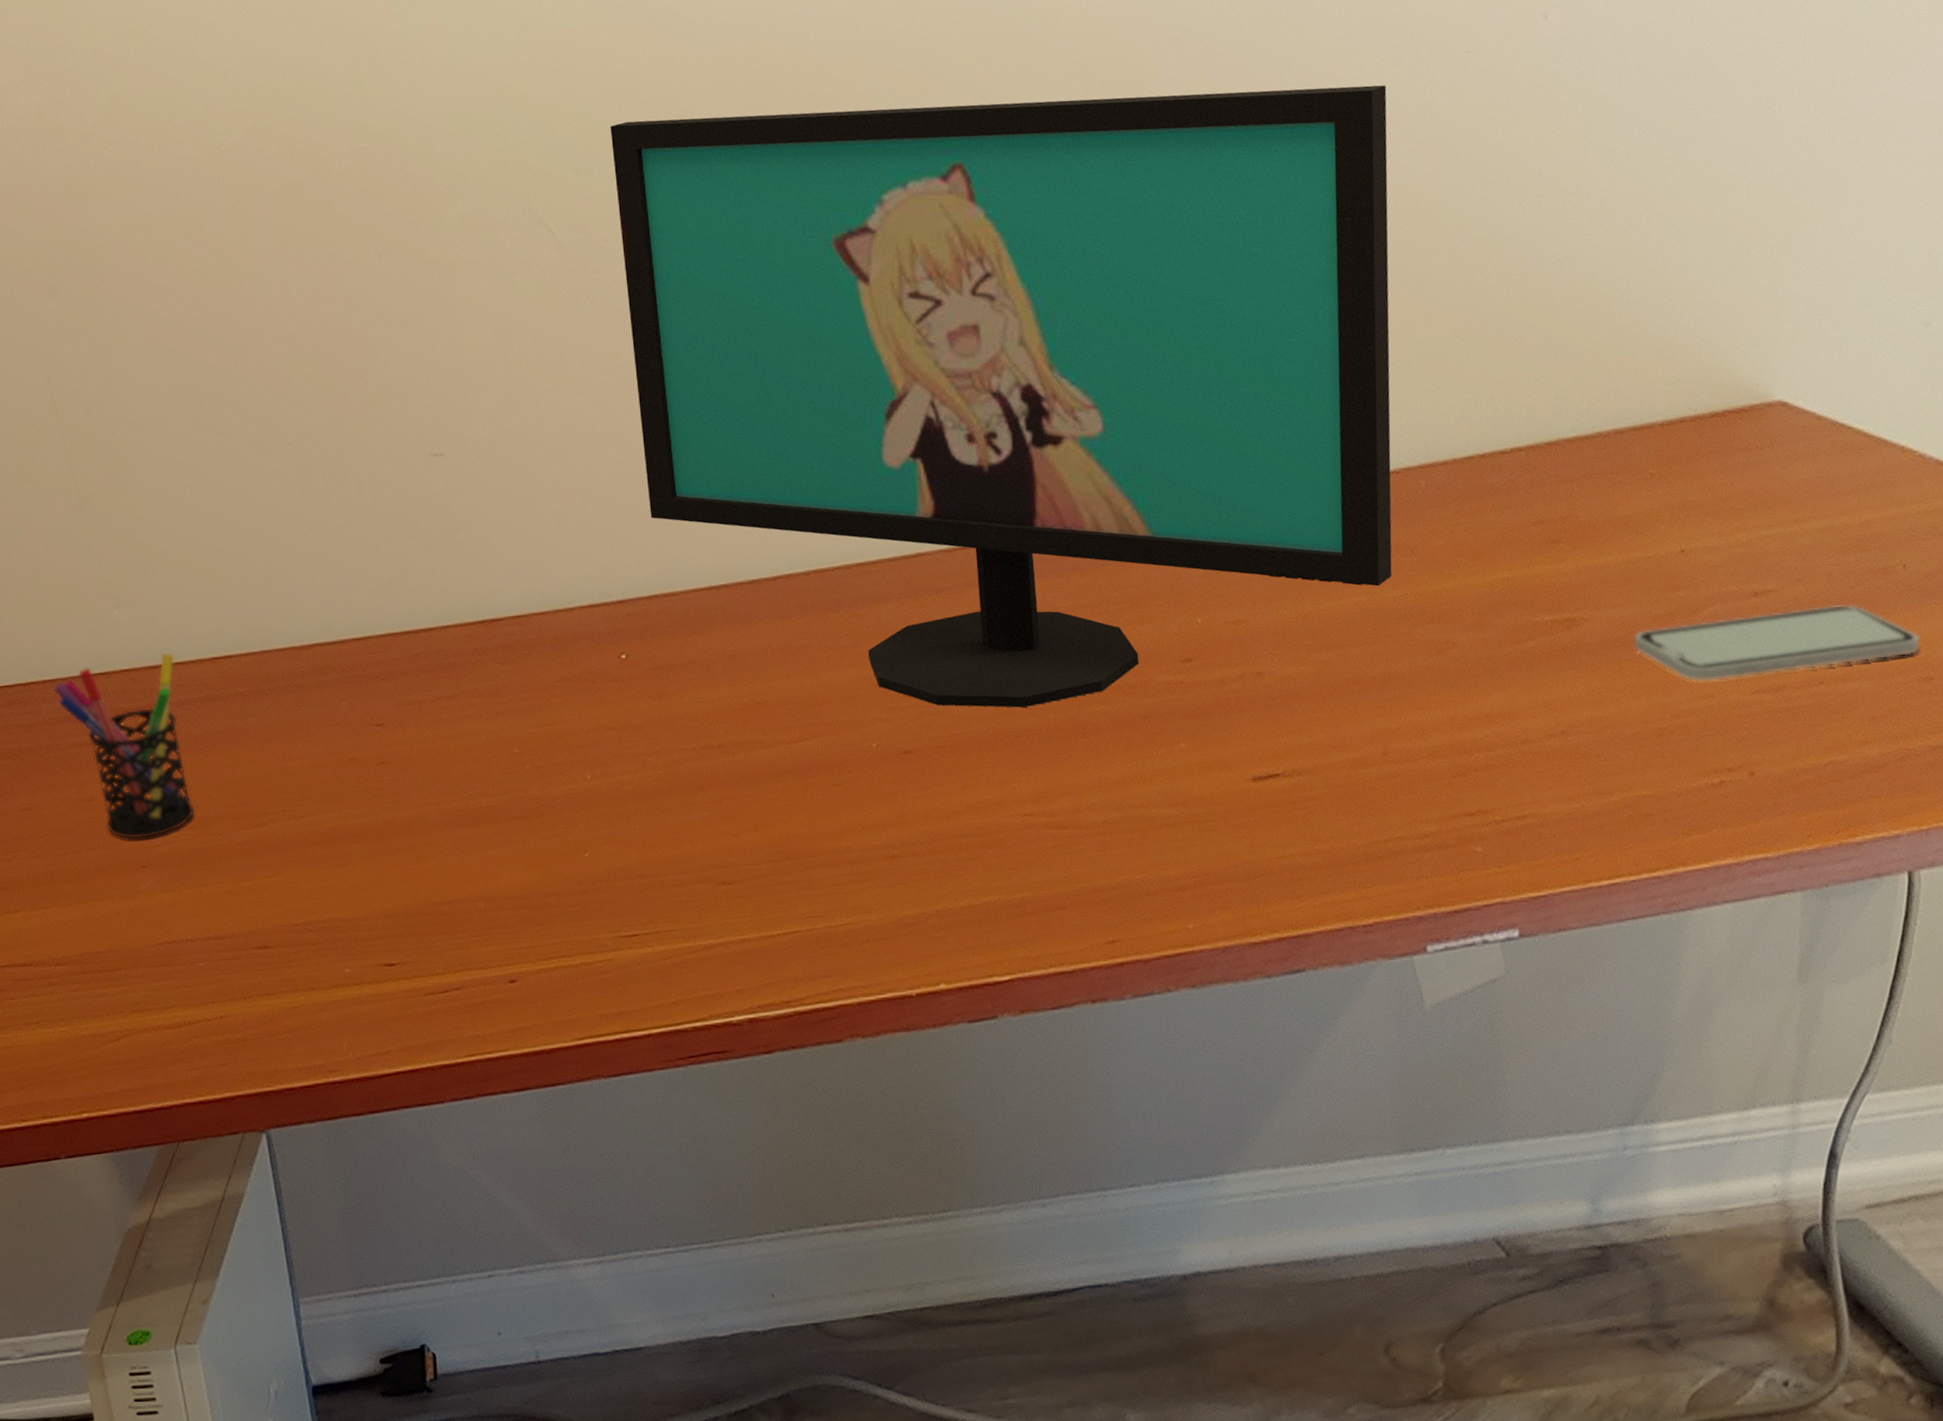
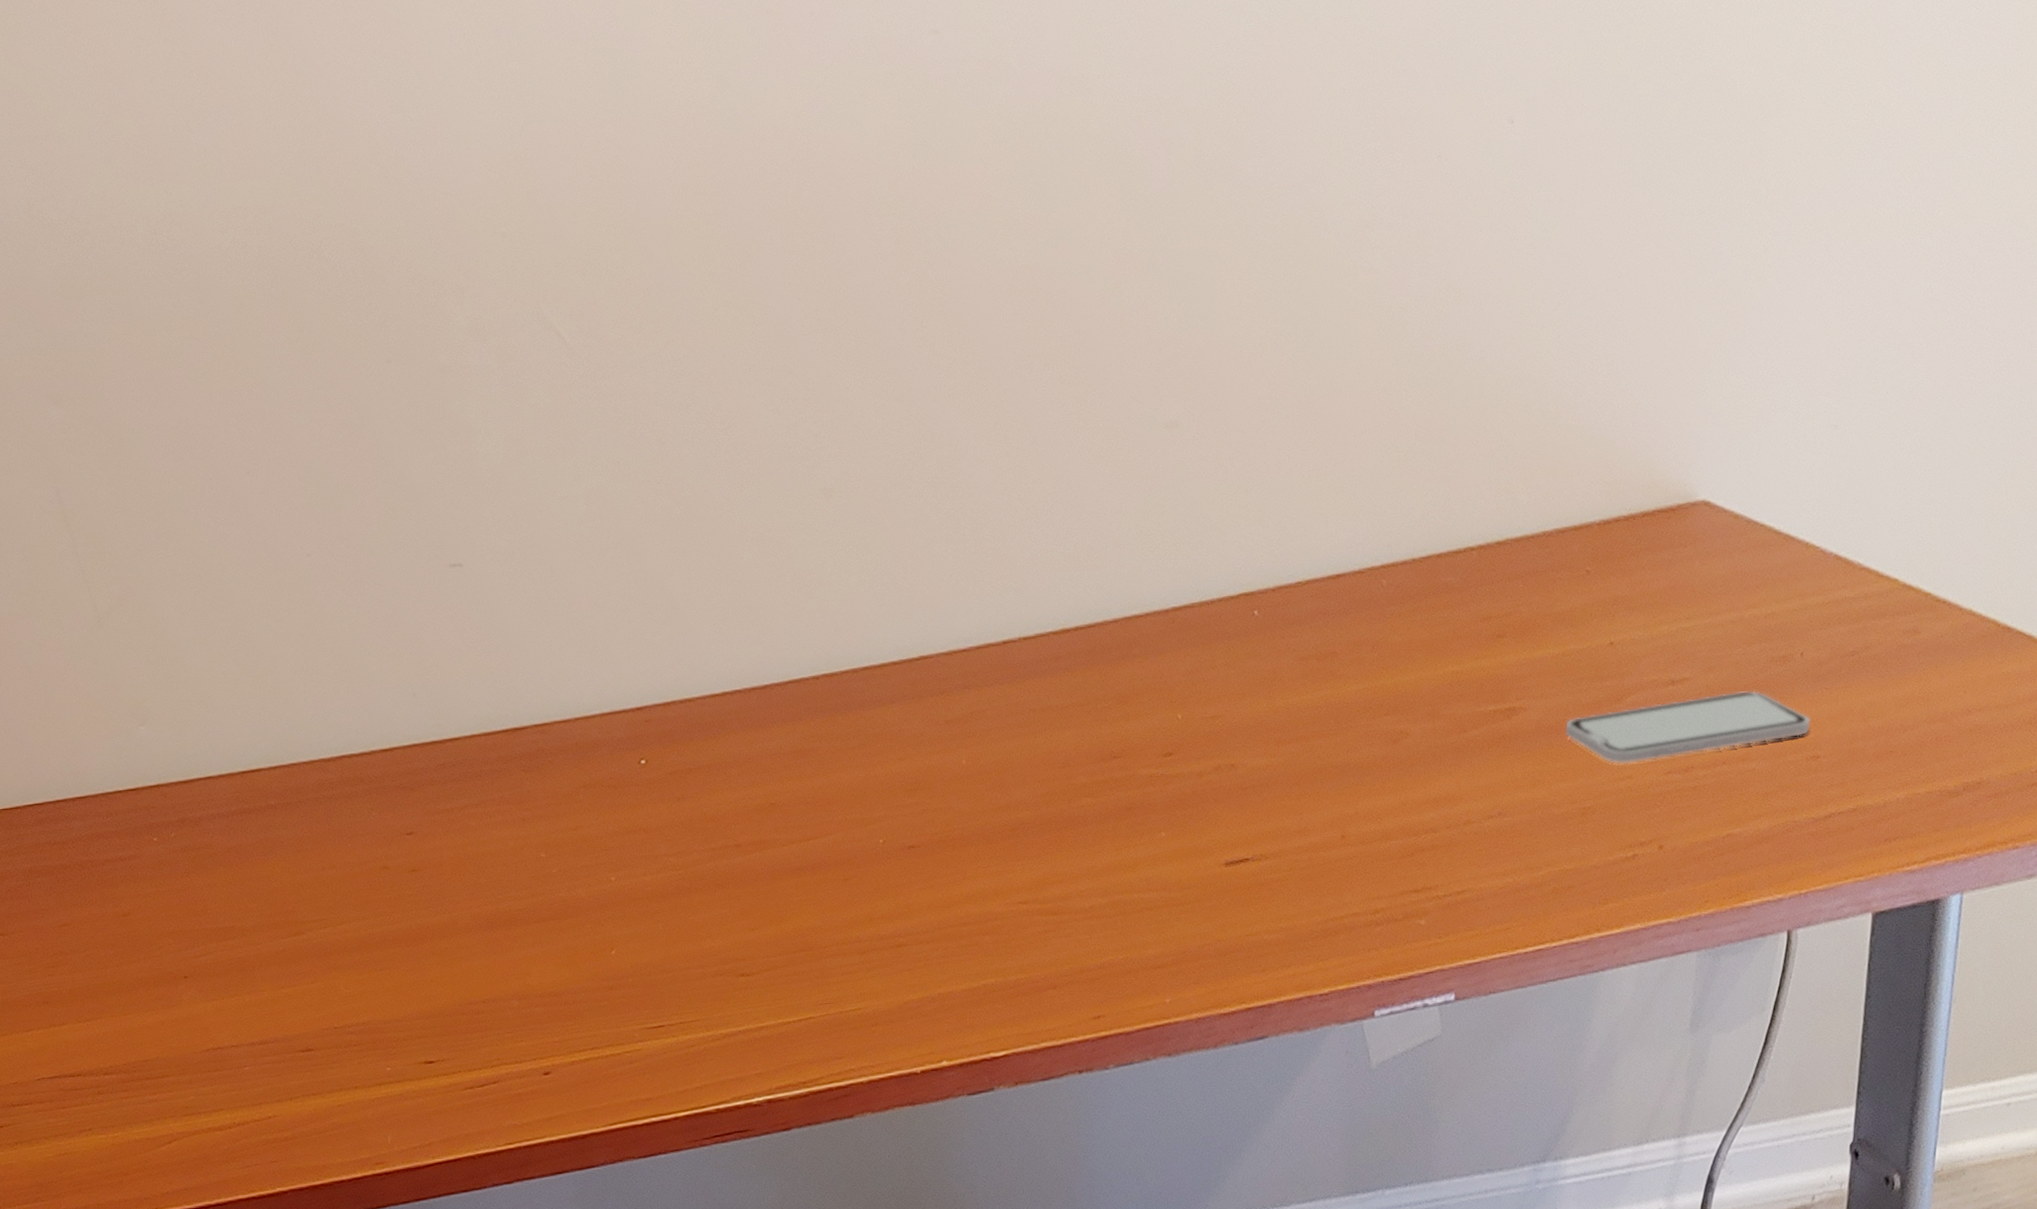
pen holder: present [53,652,195,840] -> none [83,767,233,952]
computer monitor: present [610,85,1392,708] -> none [617,189,1363,803]

